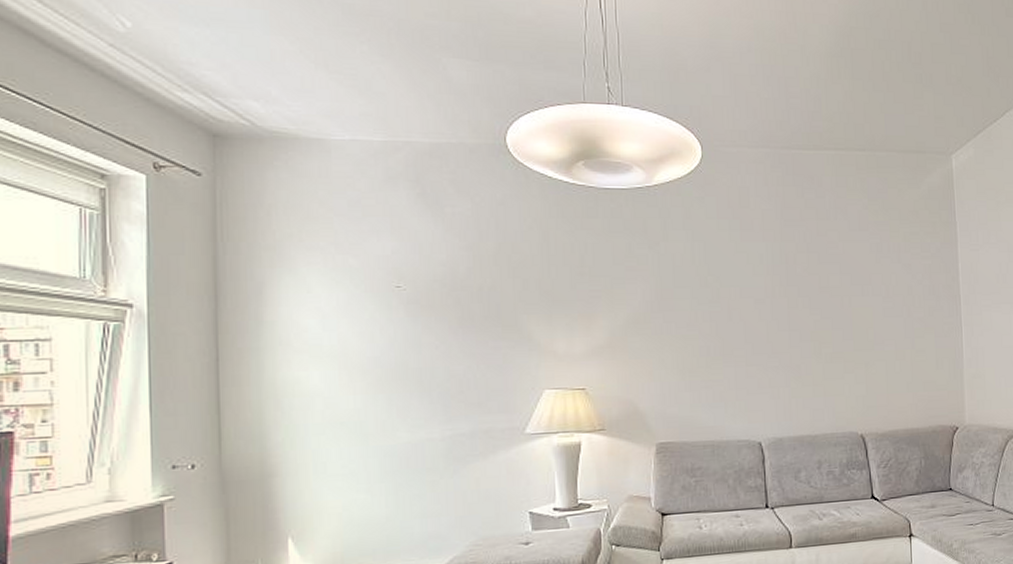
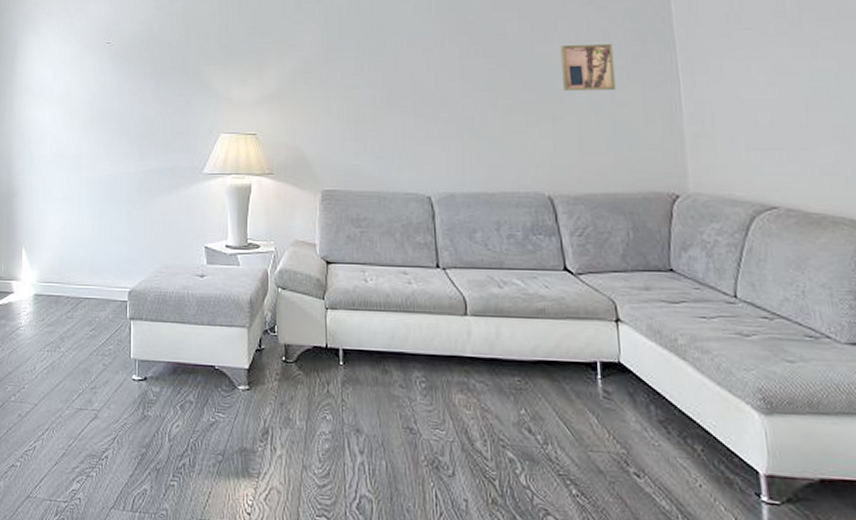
wall art: none [873,298,916,340] -> present [560,44,616,91]

